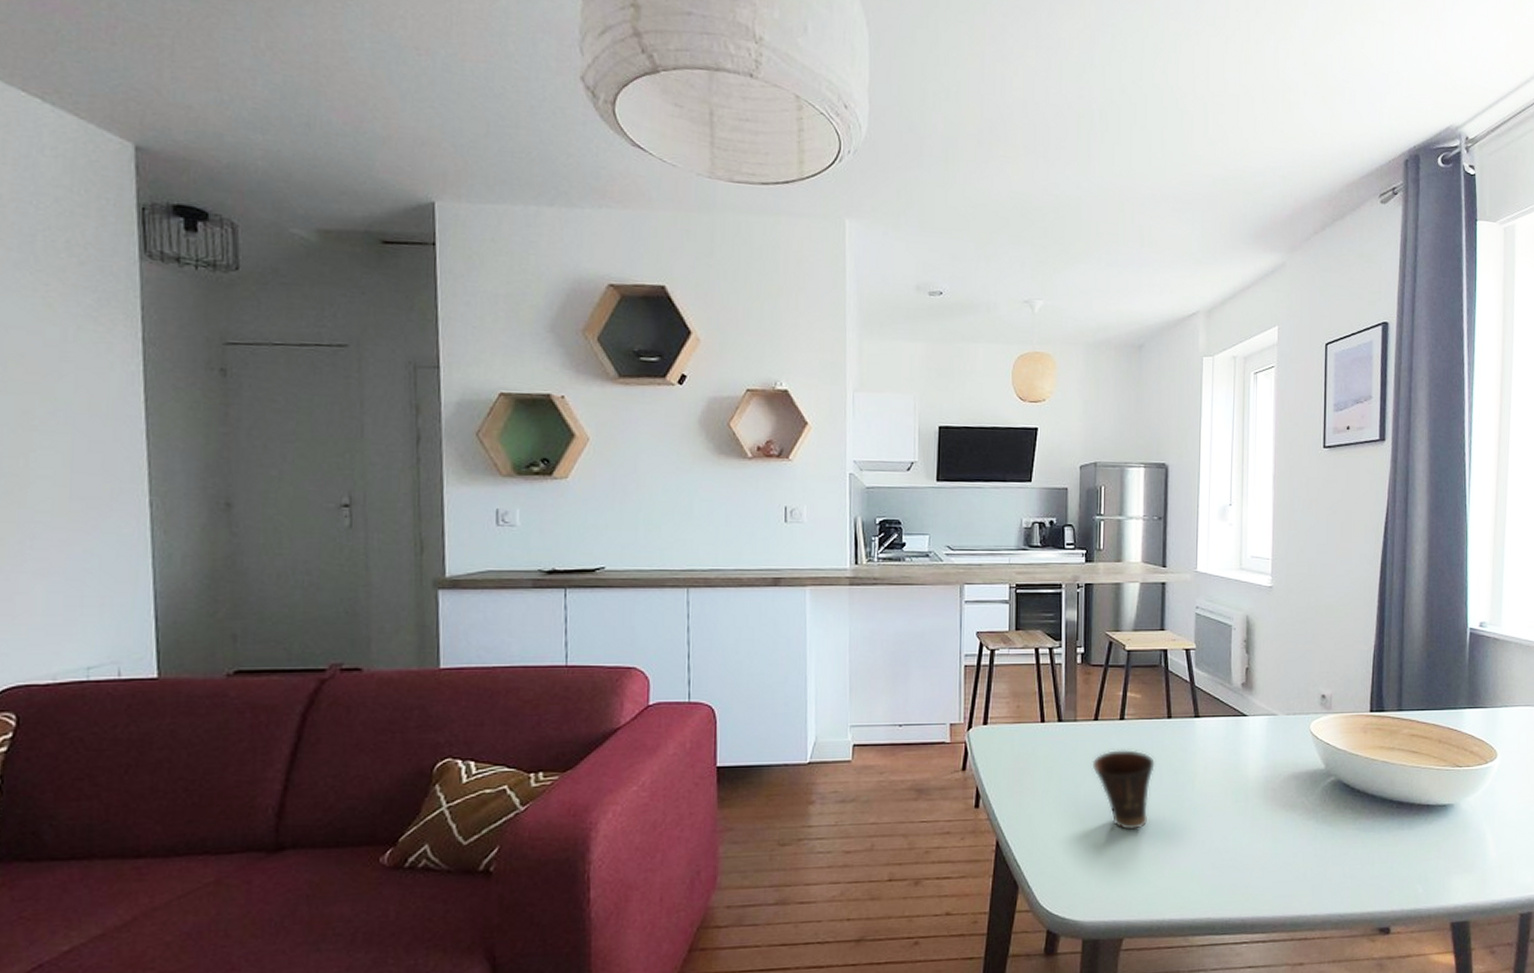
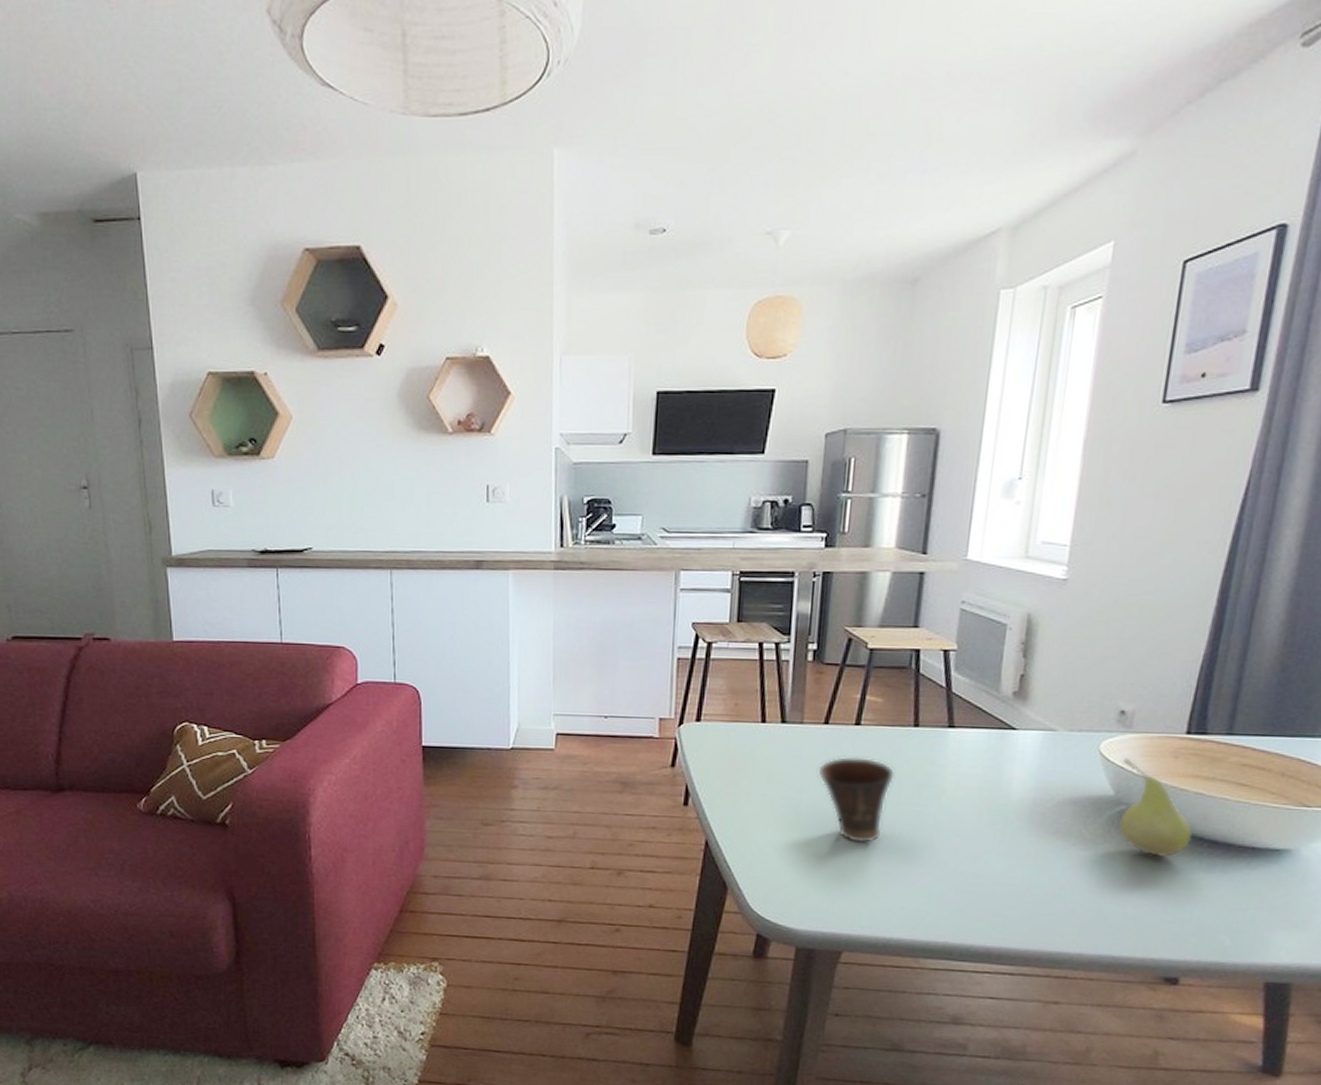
fruit: none [1328,735,1385,820] -> present [1119,758,1193,857]

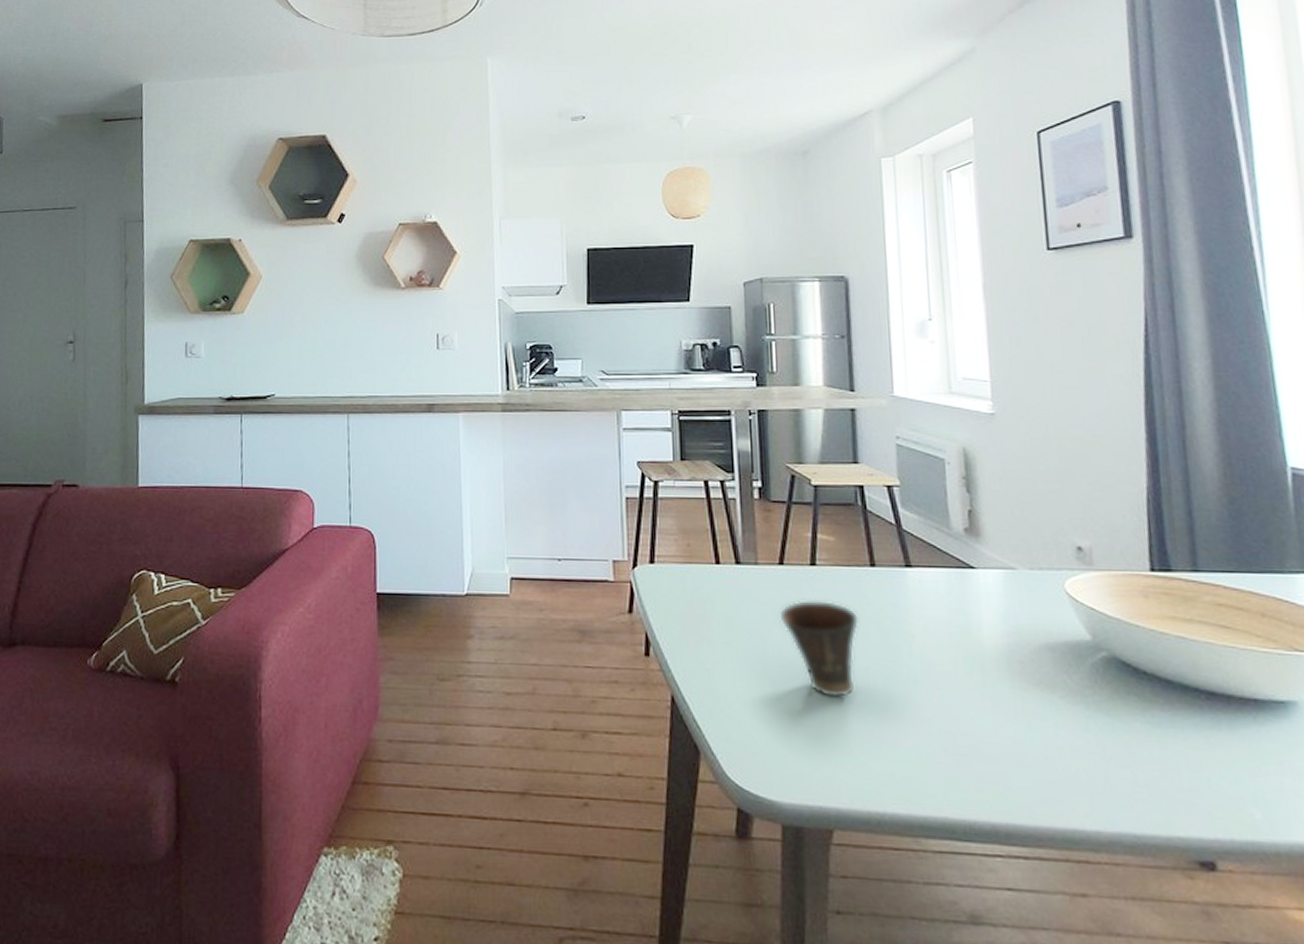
fruit: present [1119,758,1193,857] -> none [1092,598,1187,711]

